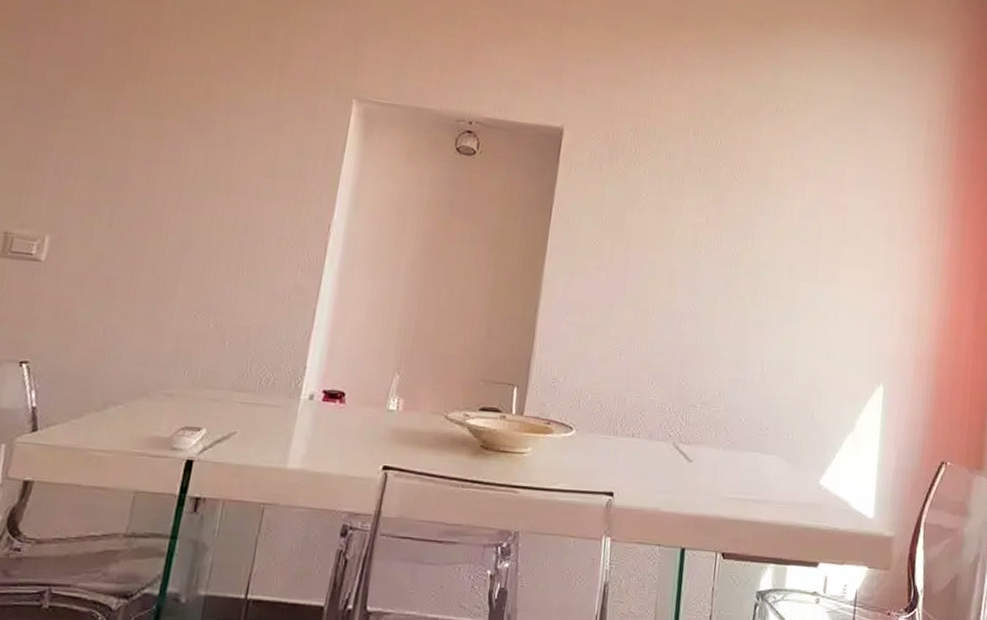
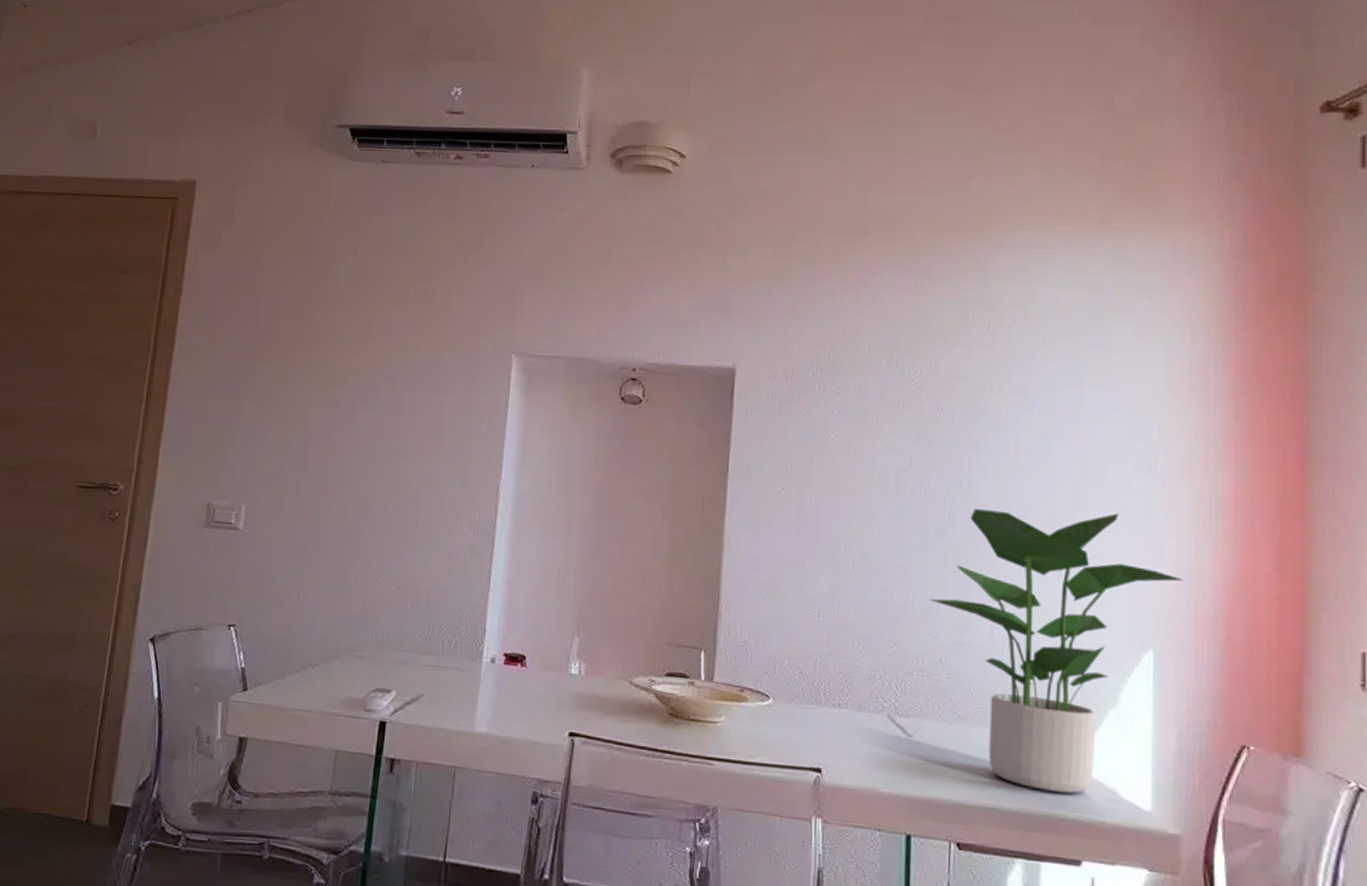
potted plant: none [714,264,909,506] -> present [929,509,1183,794]

